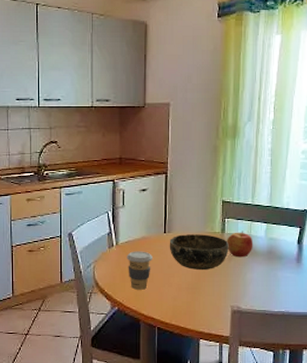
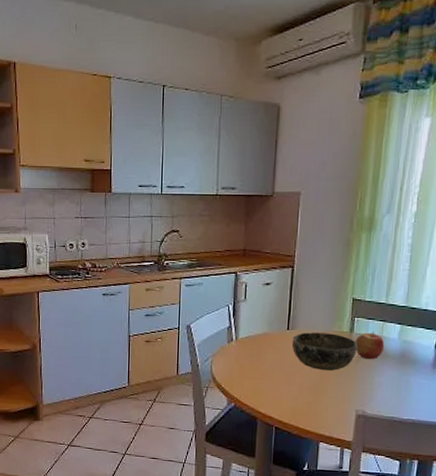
coffee cup: present [127,251,152,290] -> none [246,347,274,387]

